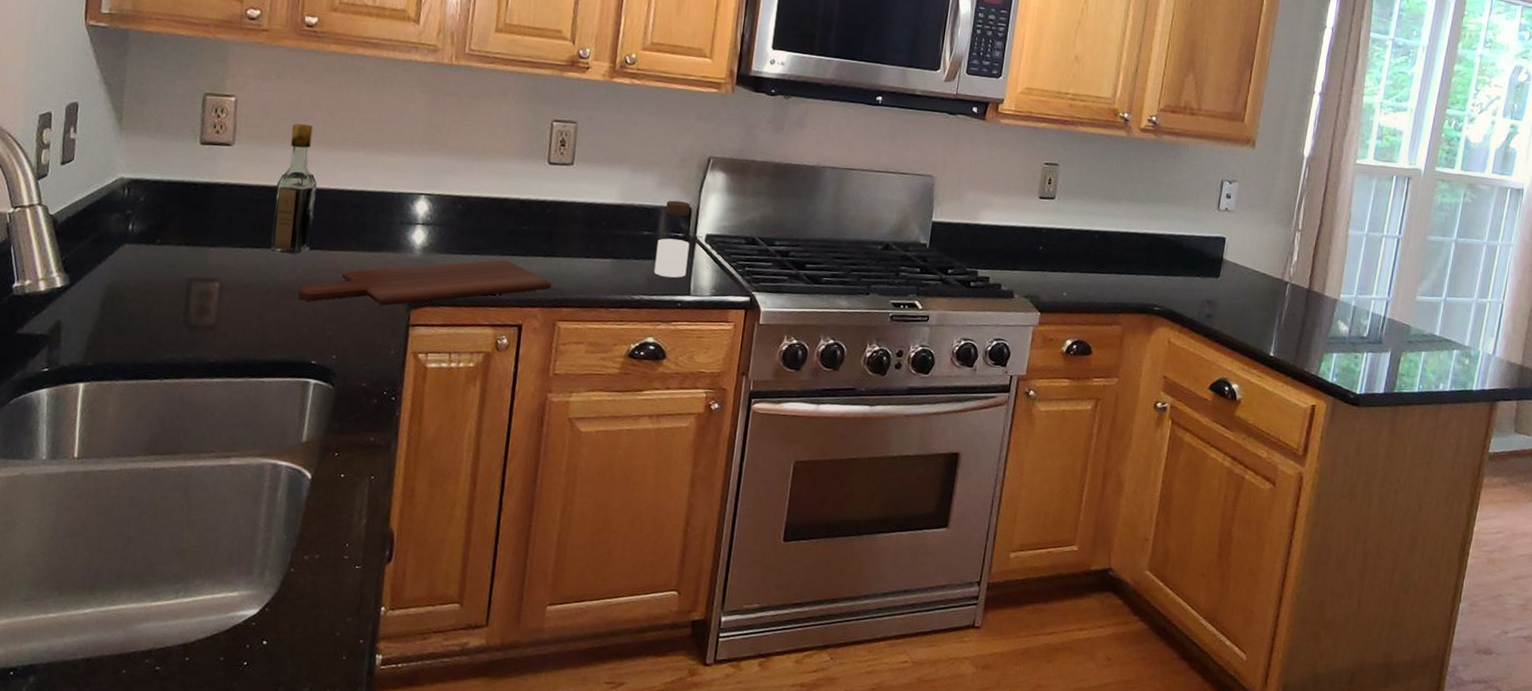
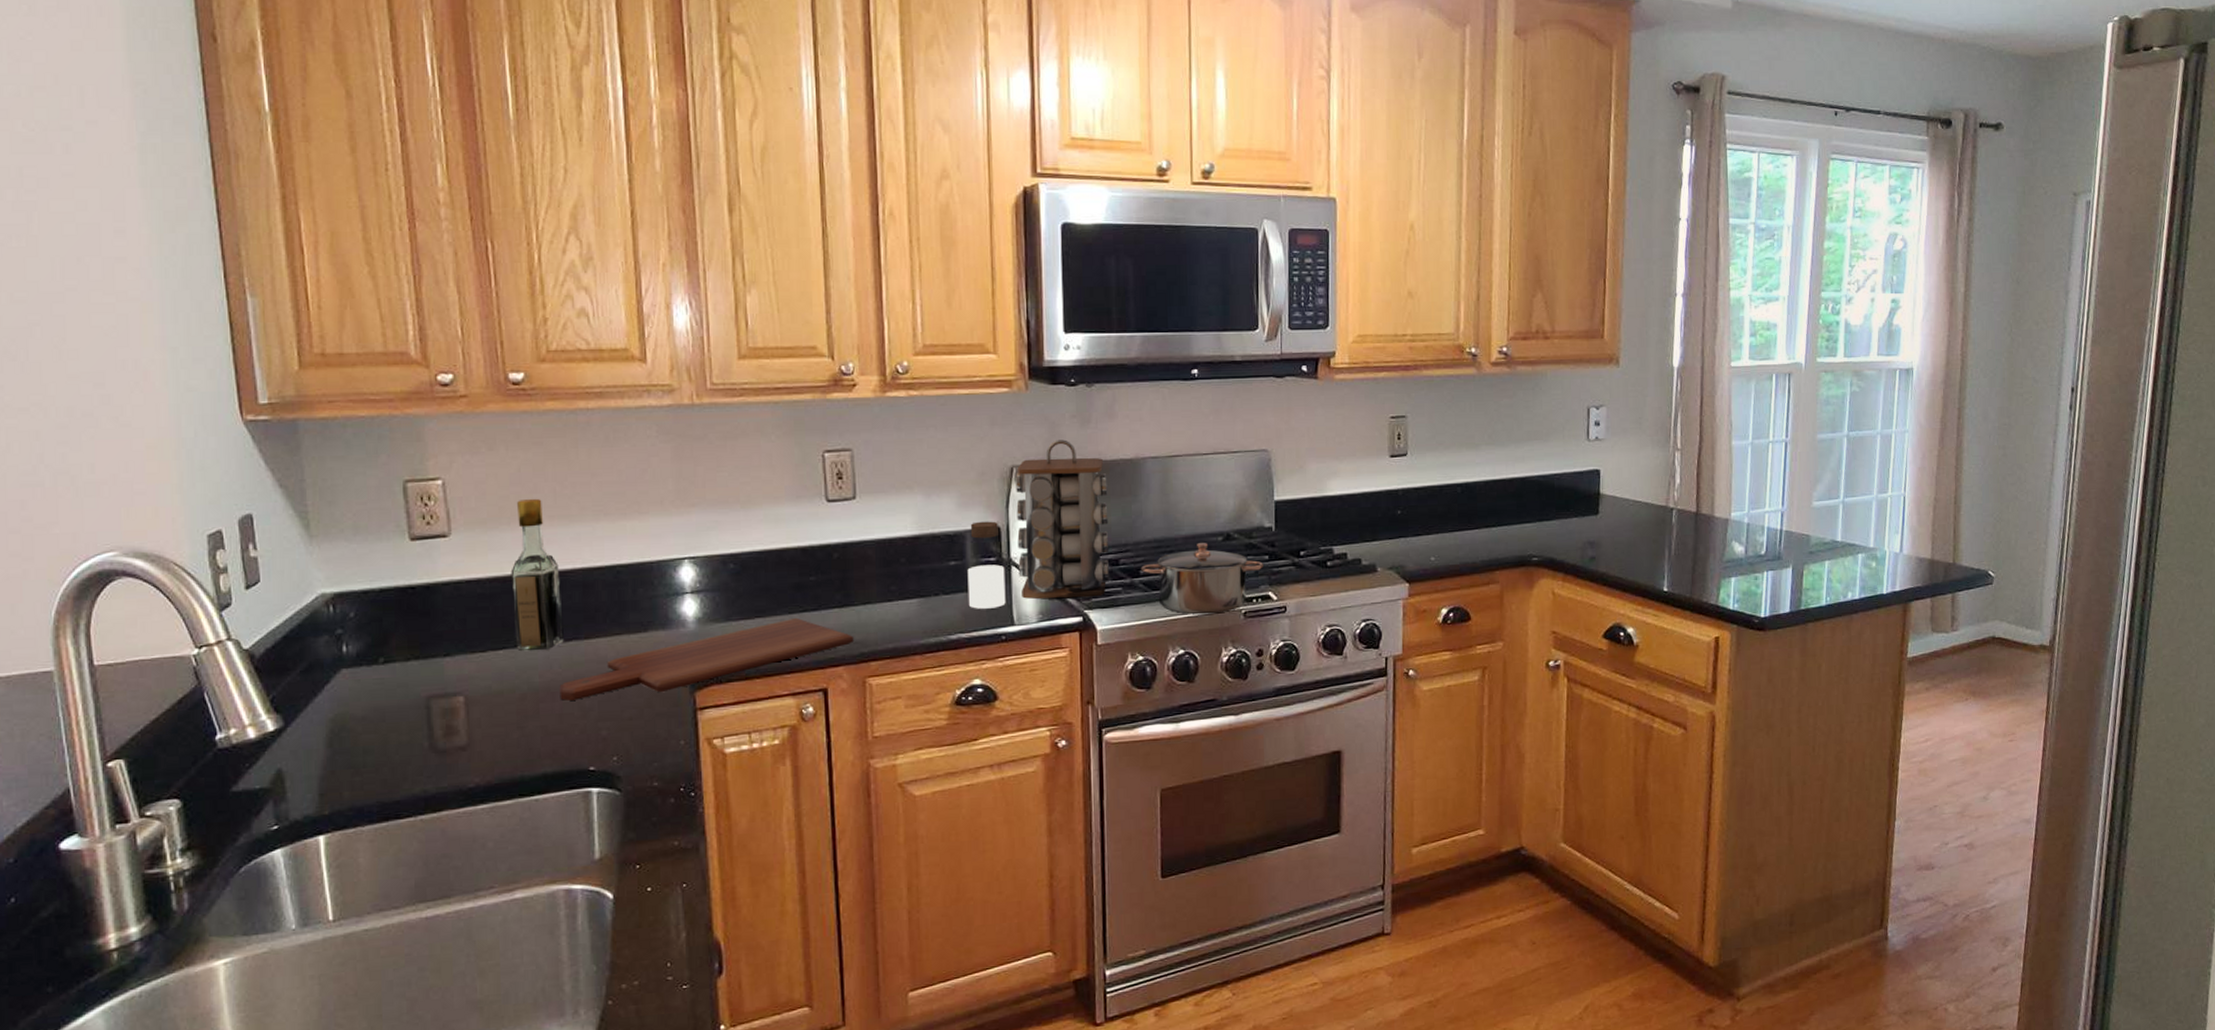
spice rack: none [700,140,790,282] -> present [1015,439,1110,600]
cooking pot: none [806,247,915,313] -> present [1140,542,1265,615]

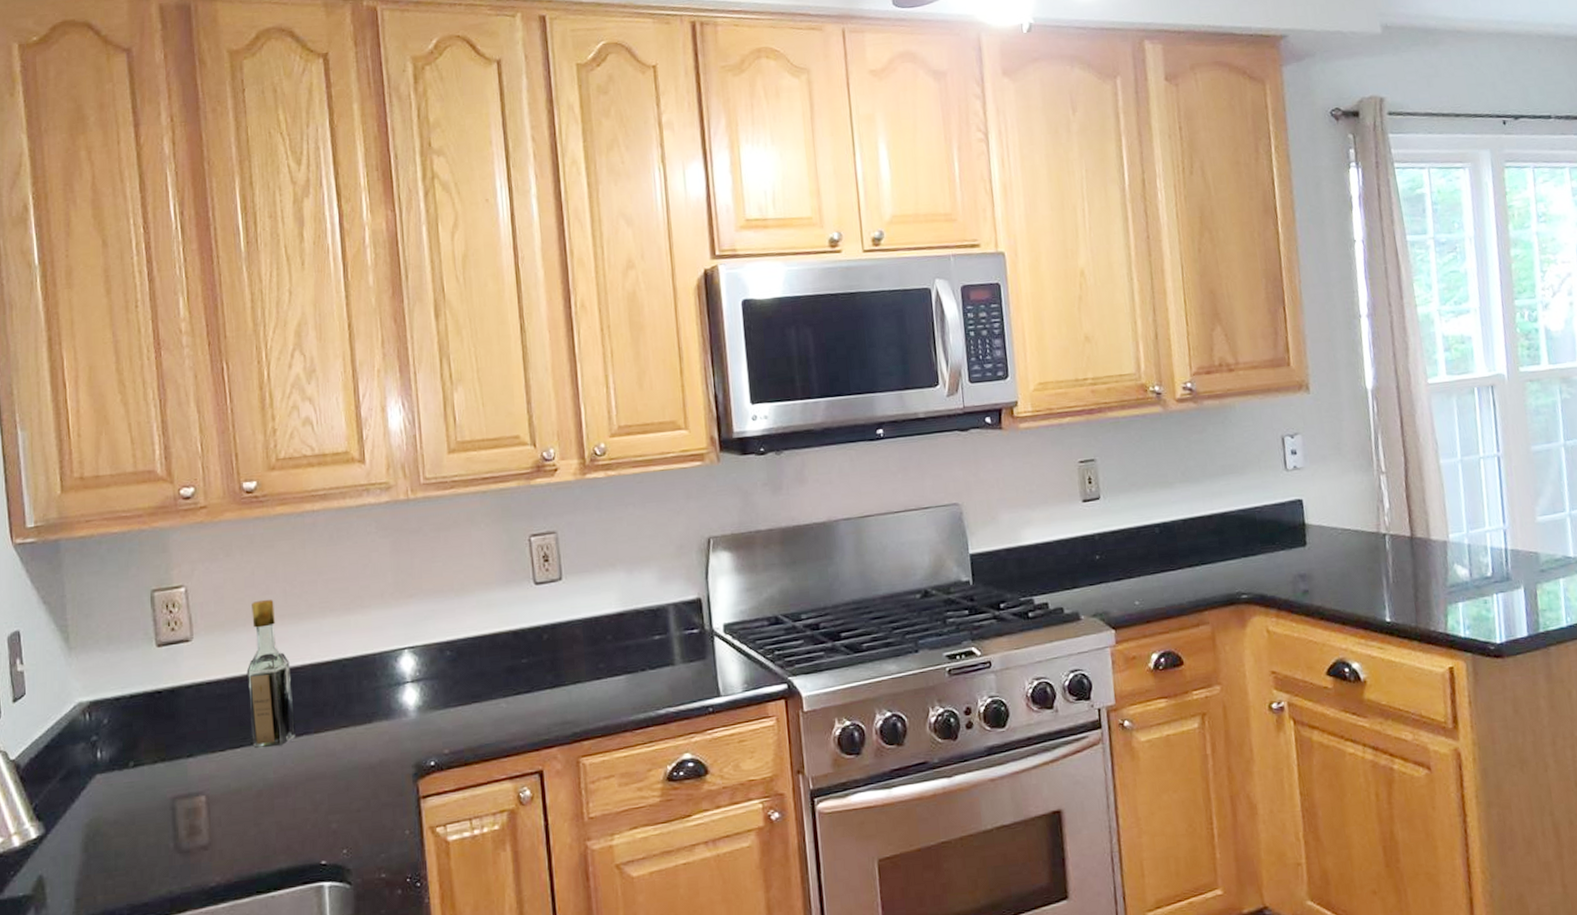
cutting board: present [559,617,855,701] -> none [292,700,567,795]
jar: present [967,521,1006,609] -> none [672,593,711,682]
spice rack: present [1015,439,1110,600] -> none [713,508,812,669]
cooking pot: present [1140,542,1265,615] -> none [841,600,965,675]

